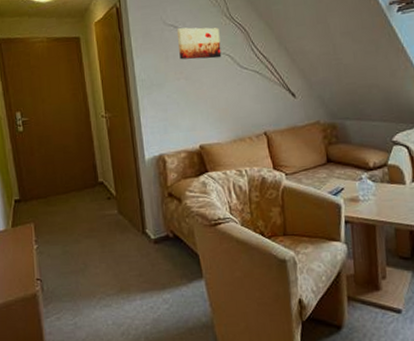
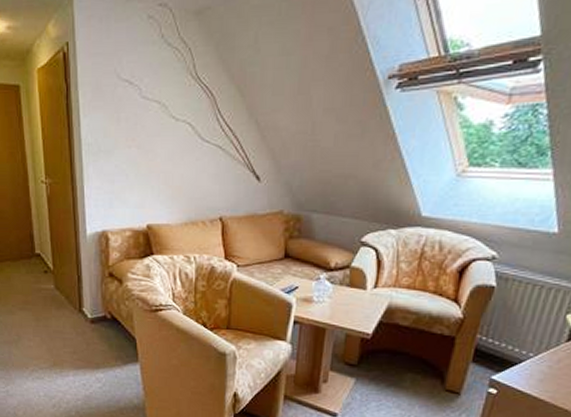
wall art: present [176,27,222,60] -> none [132,84,182,126]

